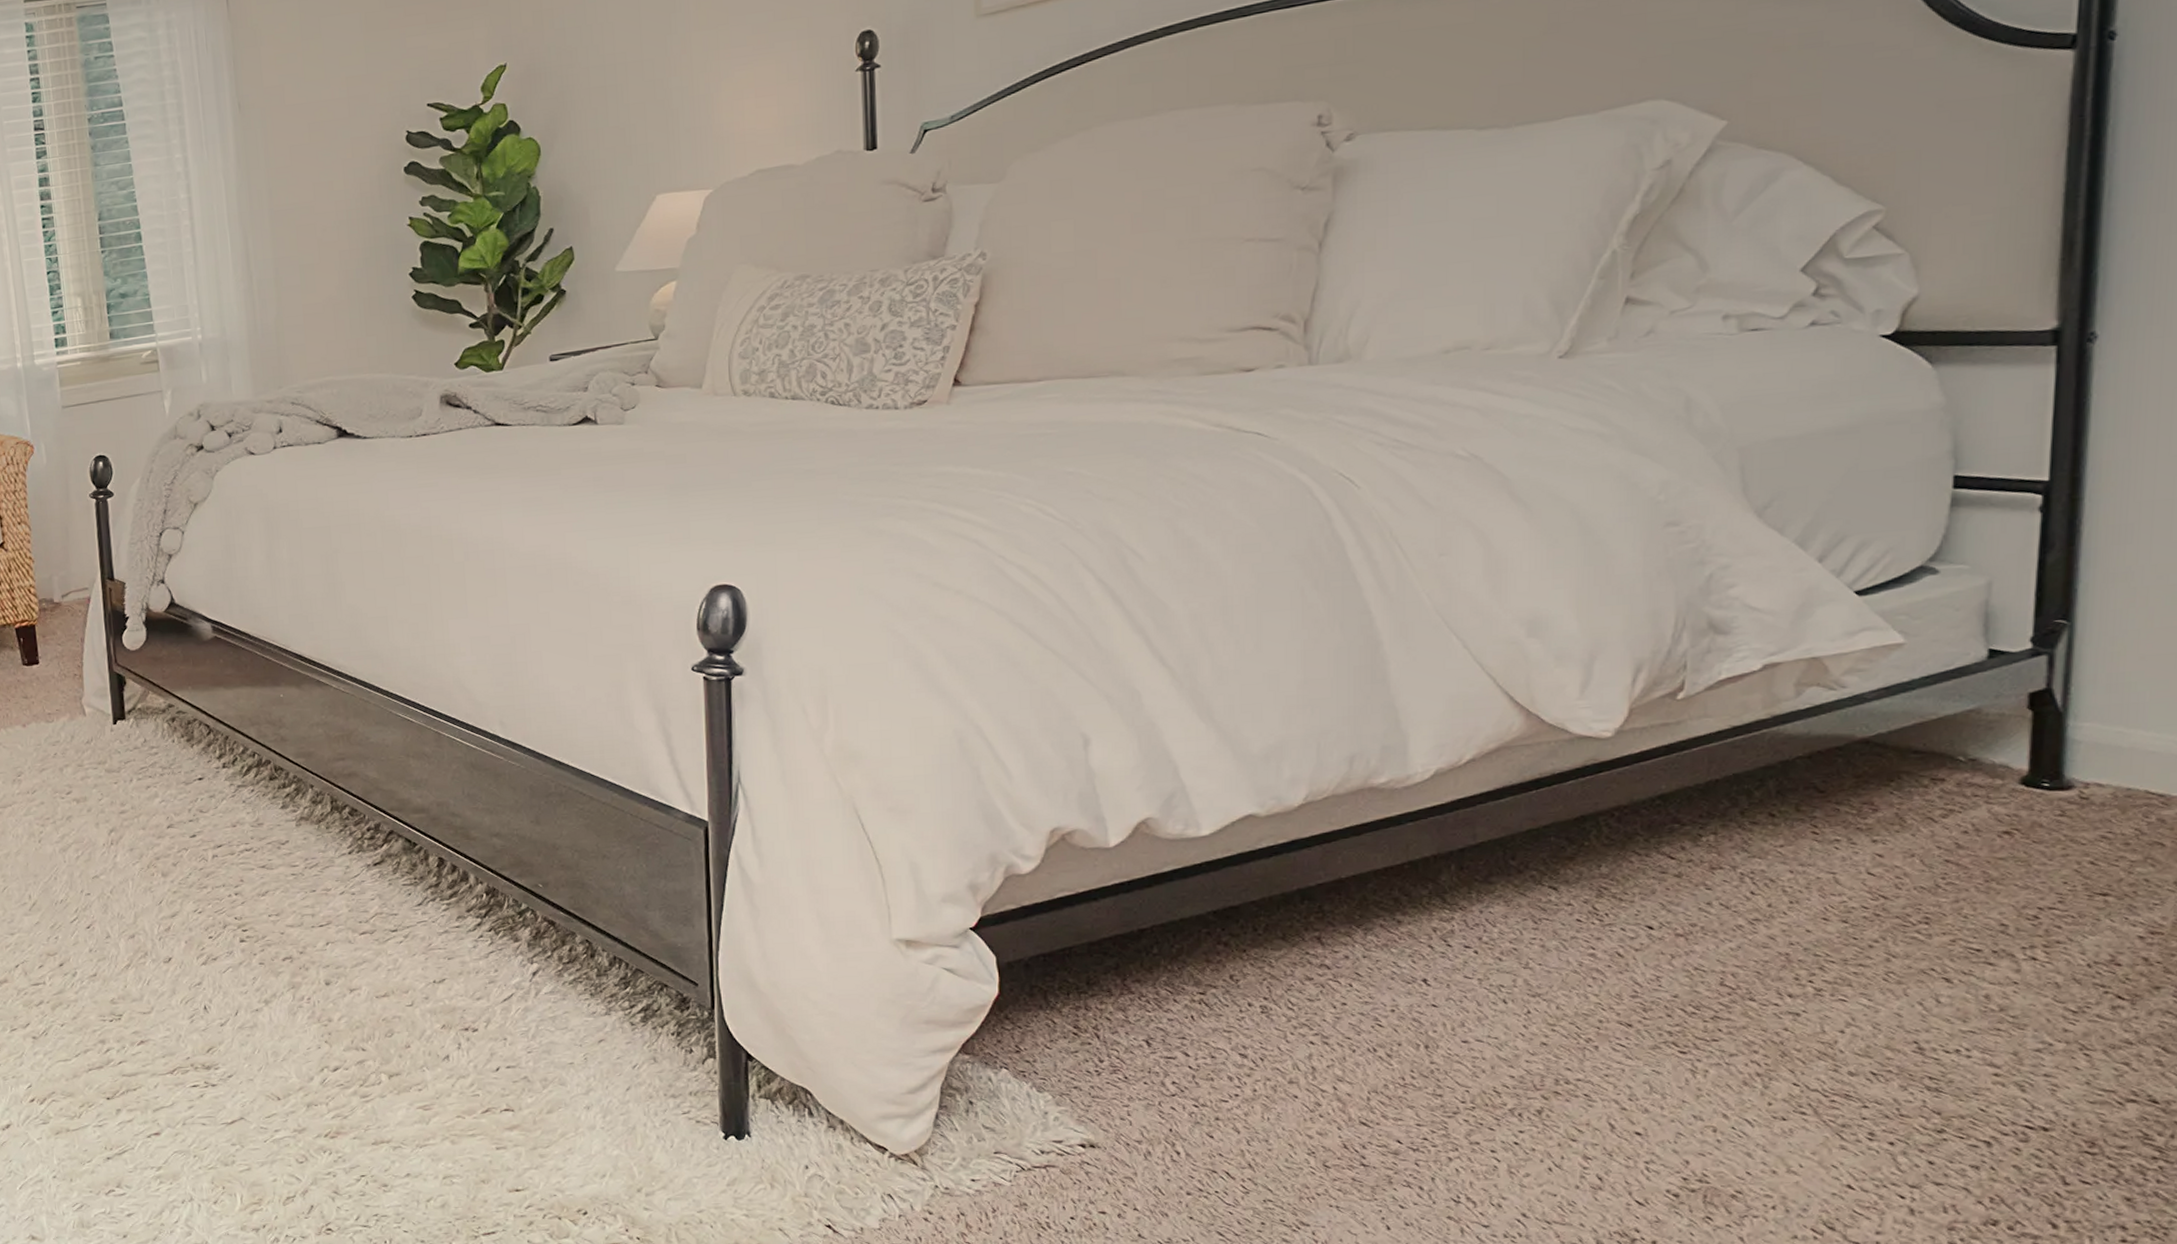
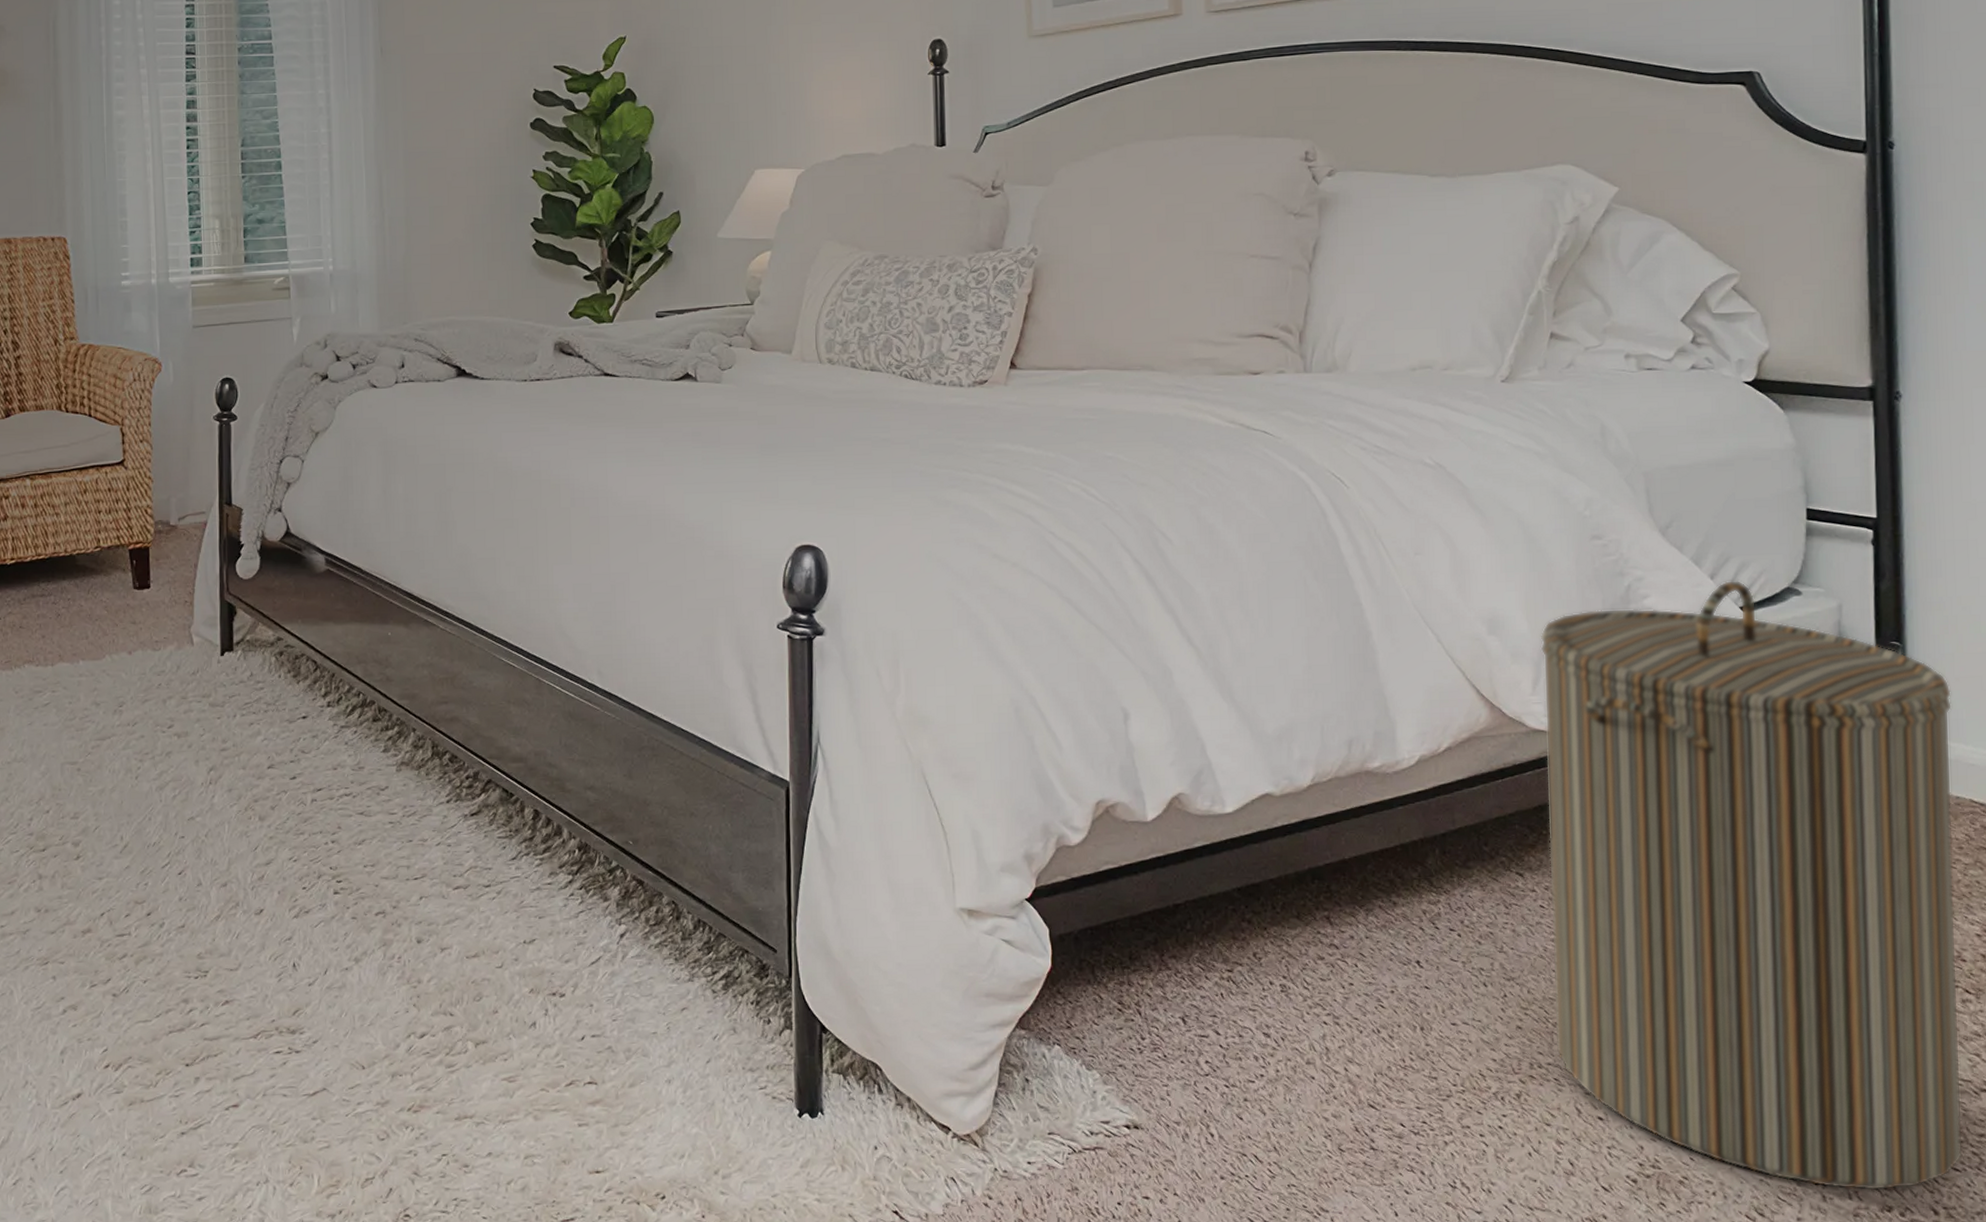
laundry hamper: none [1587,561,2132,1205] -> present [1540,580,1963,1191]

